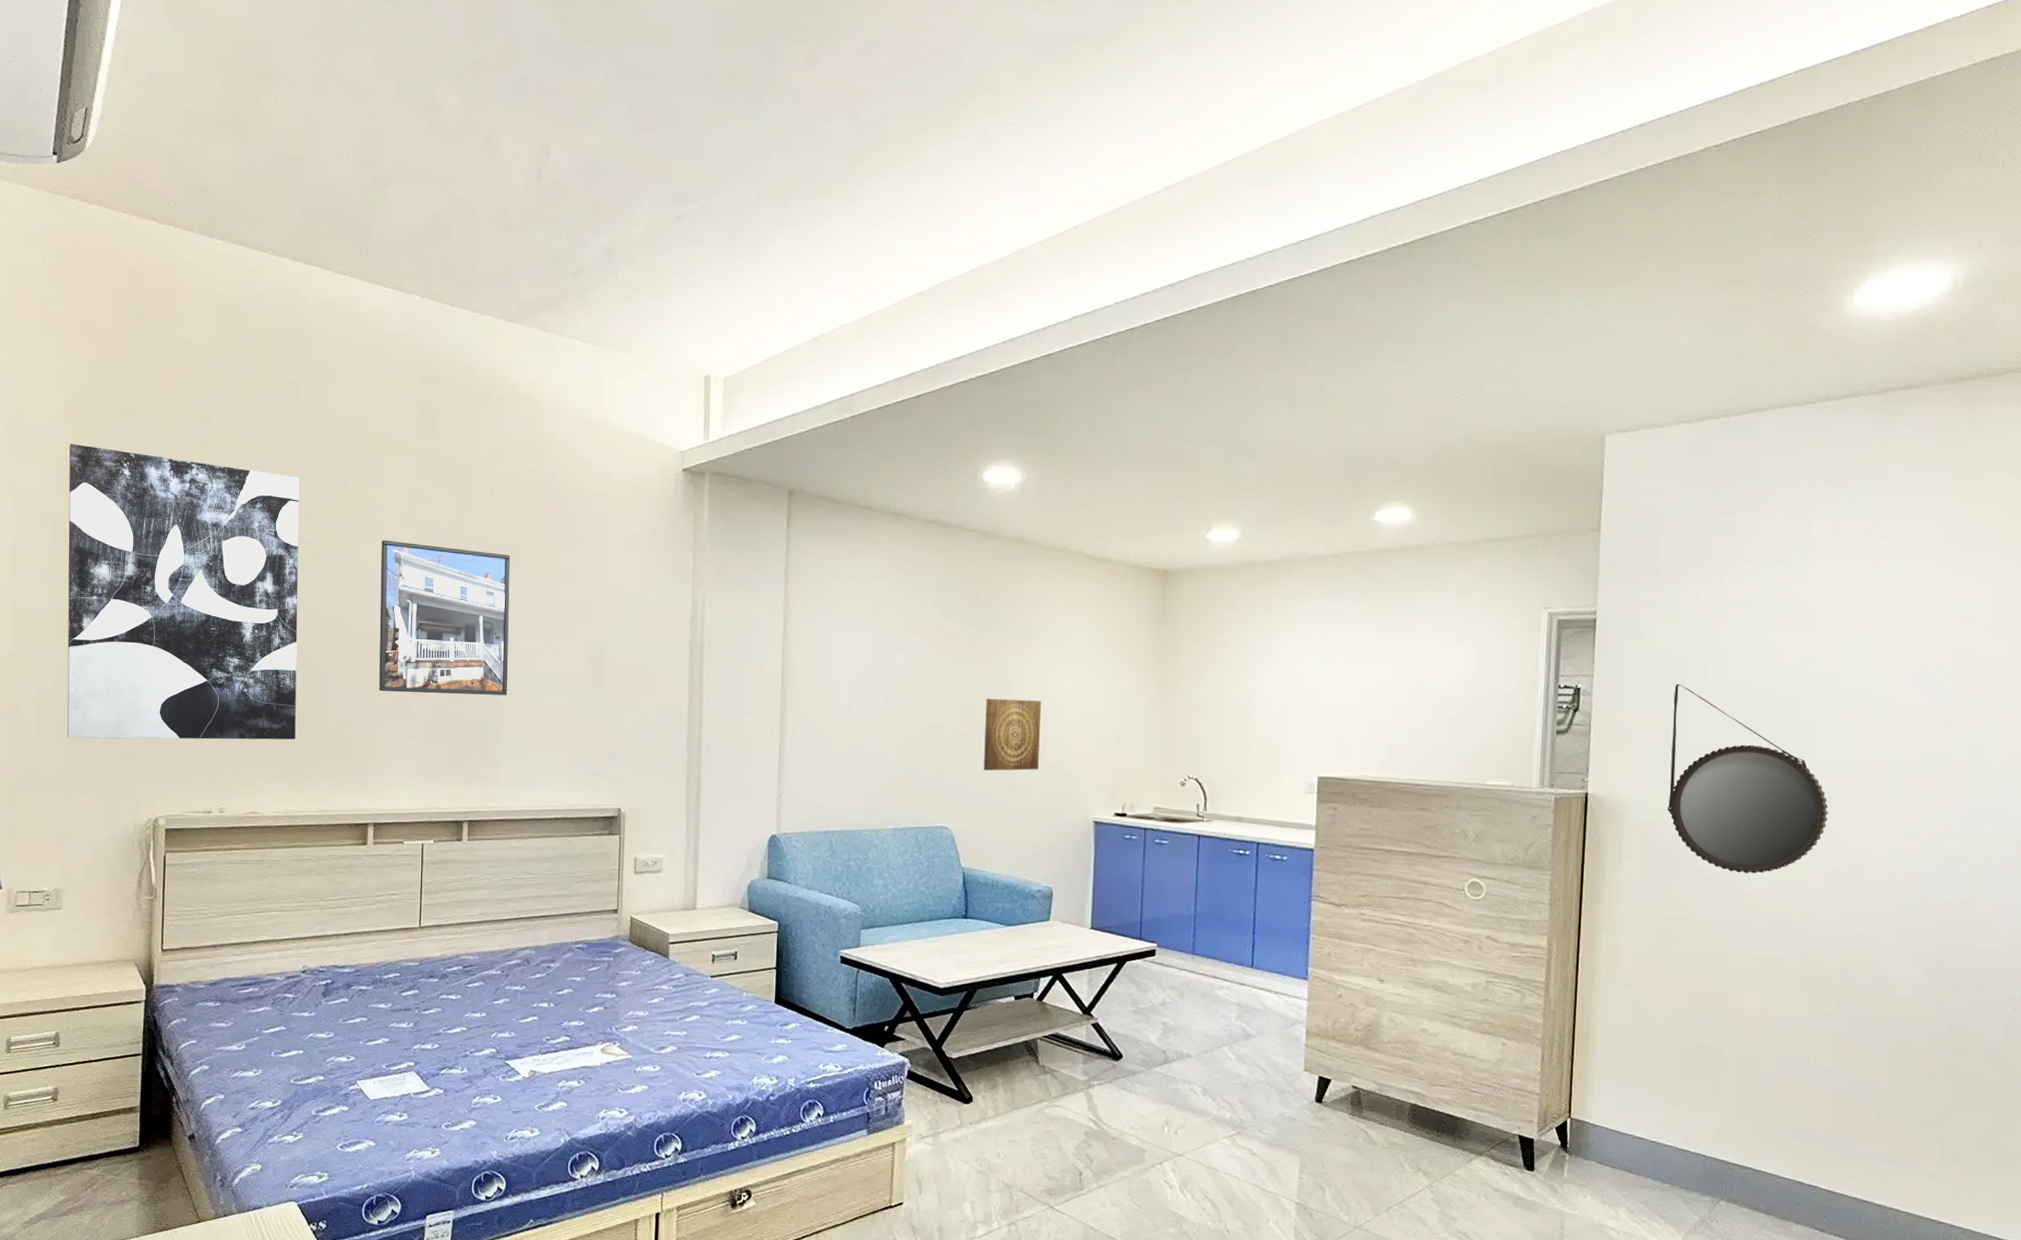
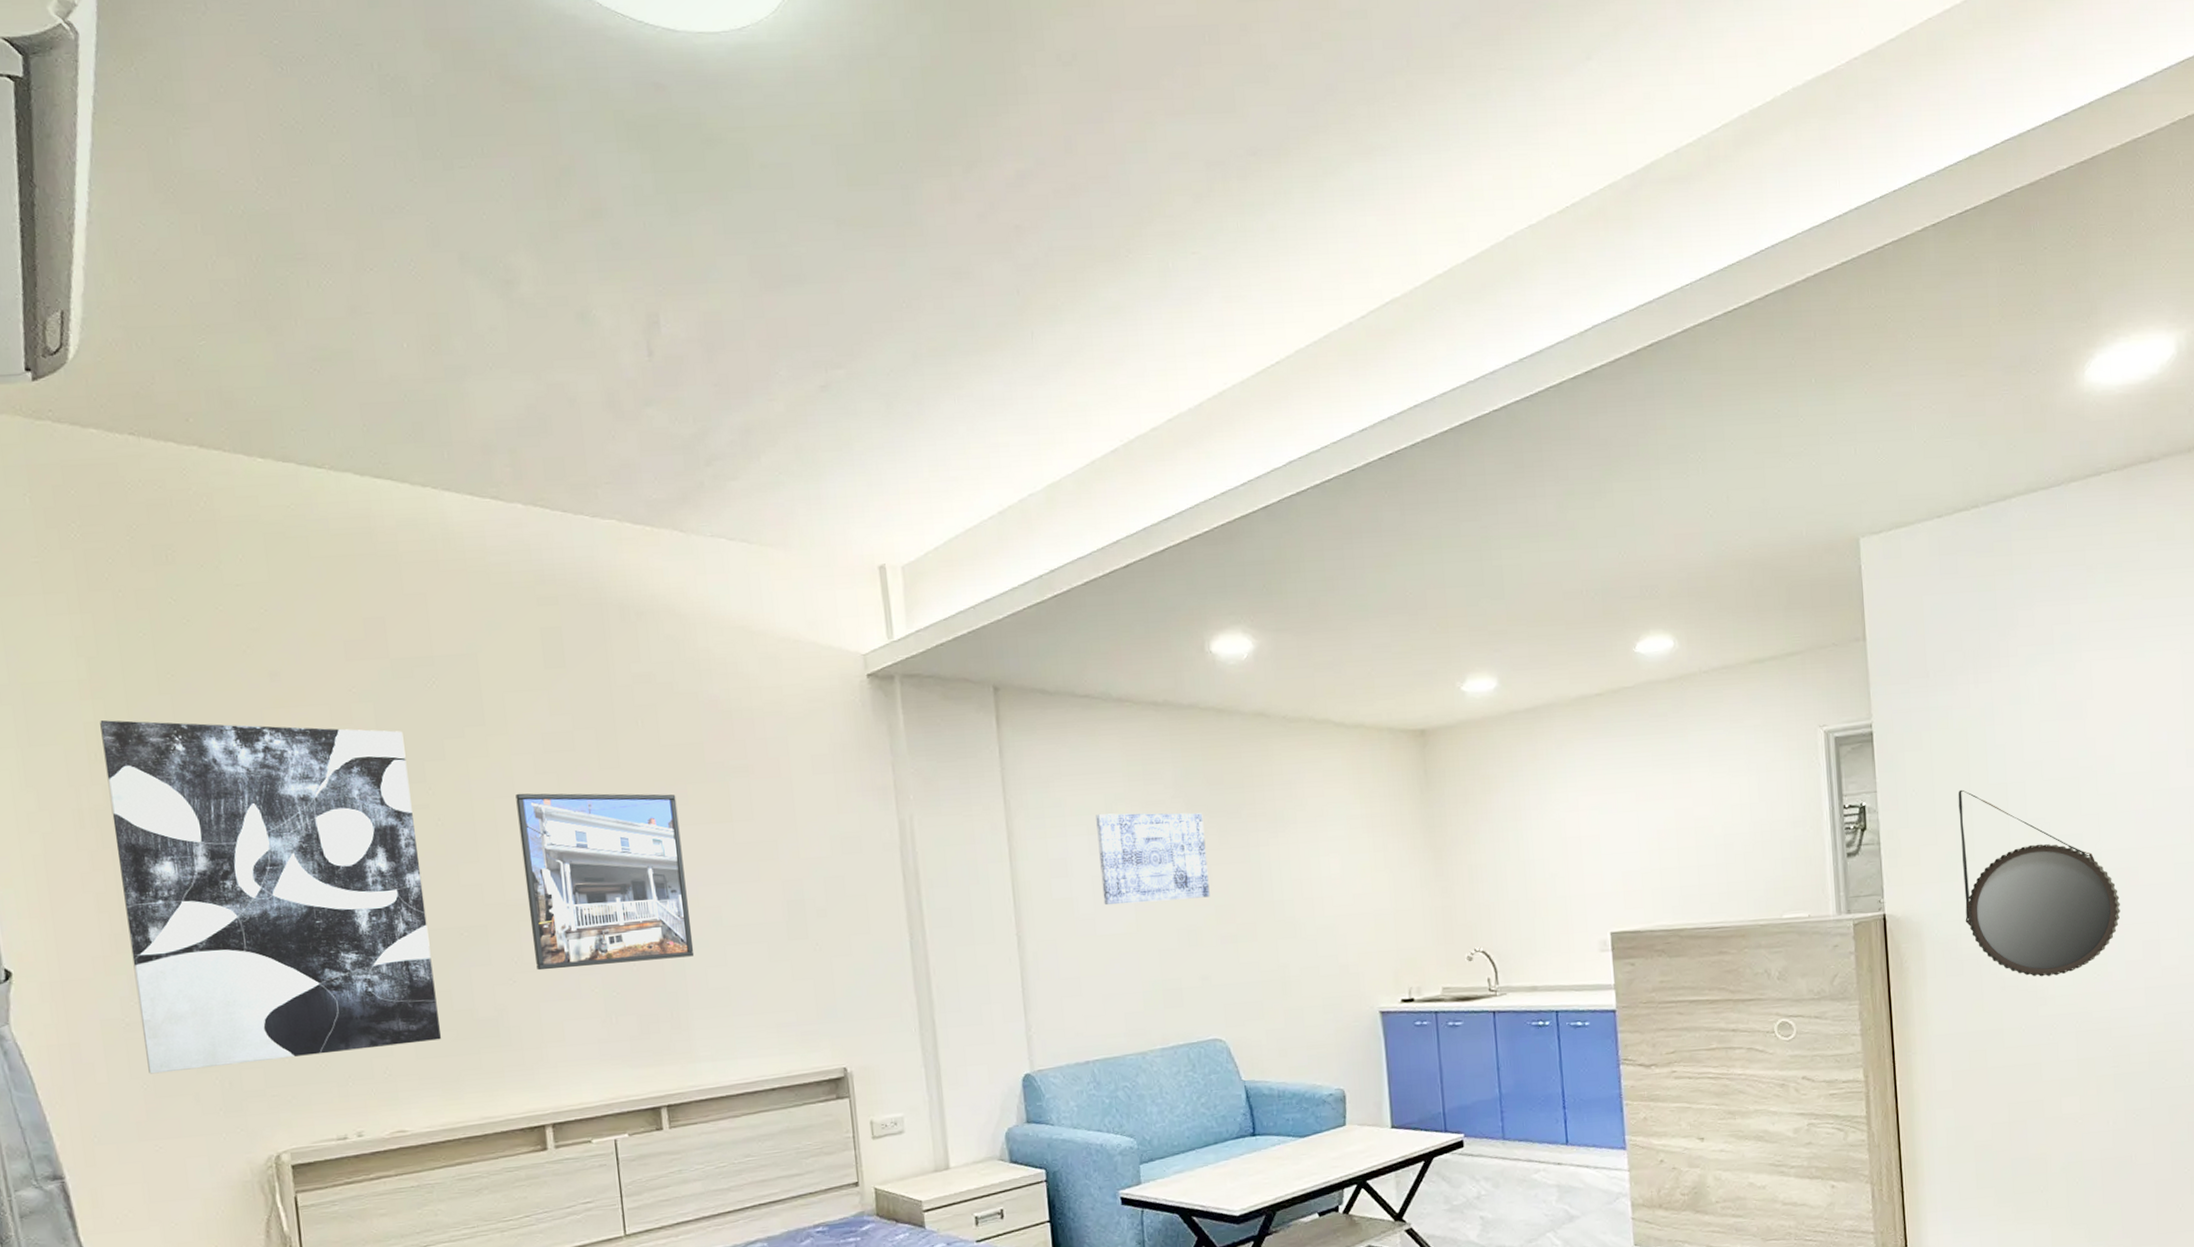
wall art: none [859,613,957,699] -> present [1096,813,1210,906]
wall art: present [983,698,1041,771] -> none [1246,888,1313,971]

